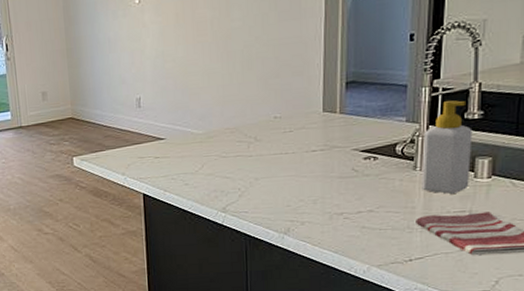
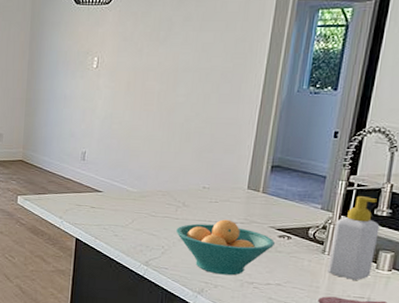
fruit bowl: none [251,148,360,210] -> present [176,219,275,276]

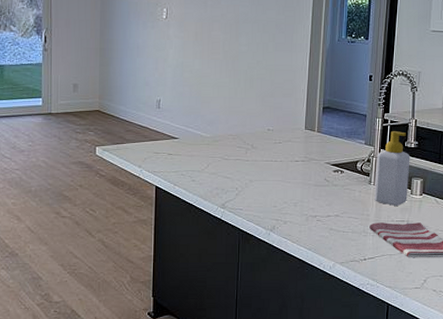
fruit bowl: present [176,219,275,276] -> none [248,158,331,211]

